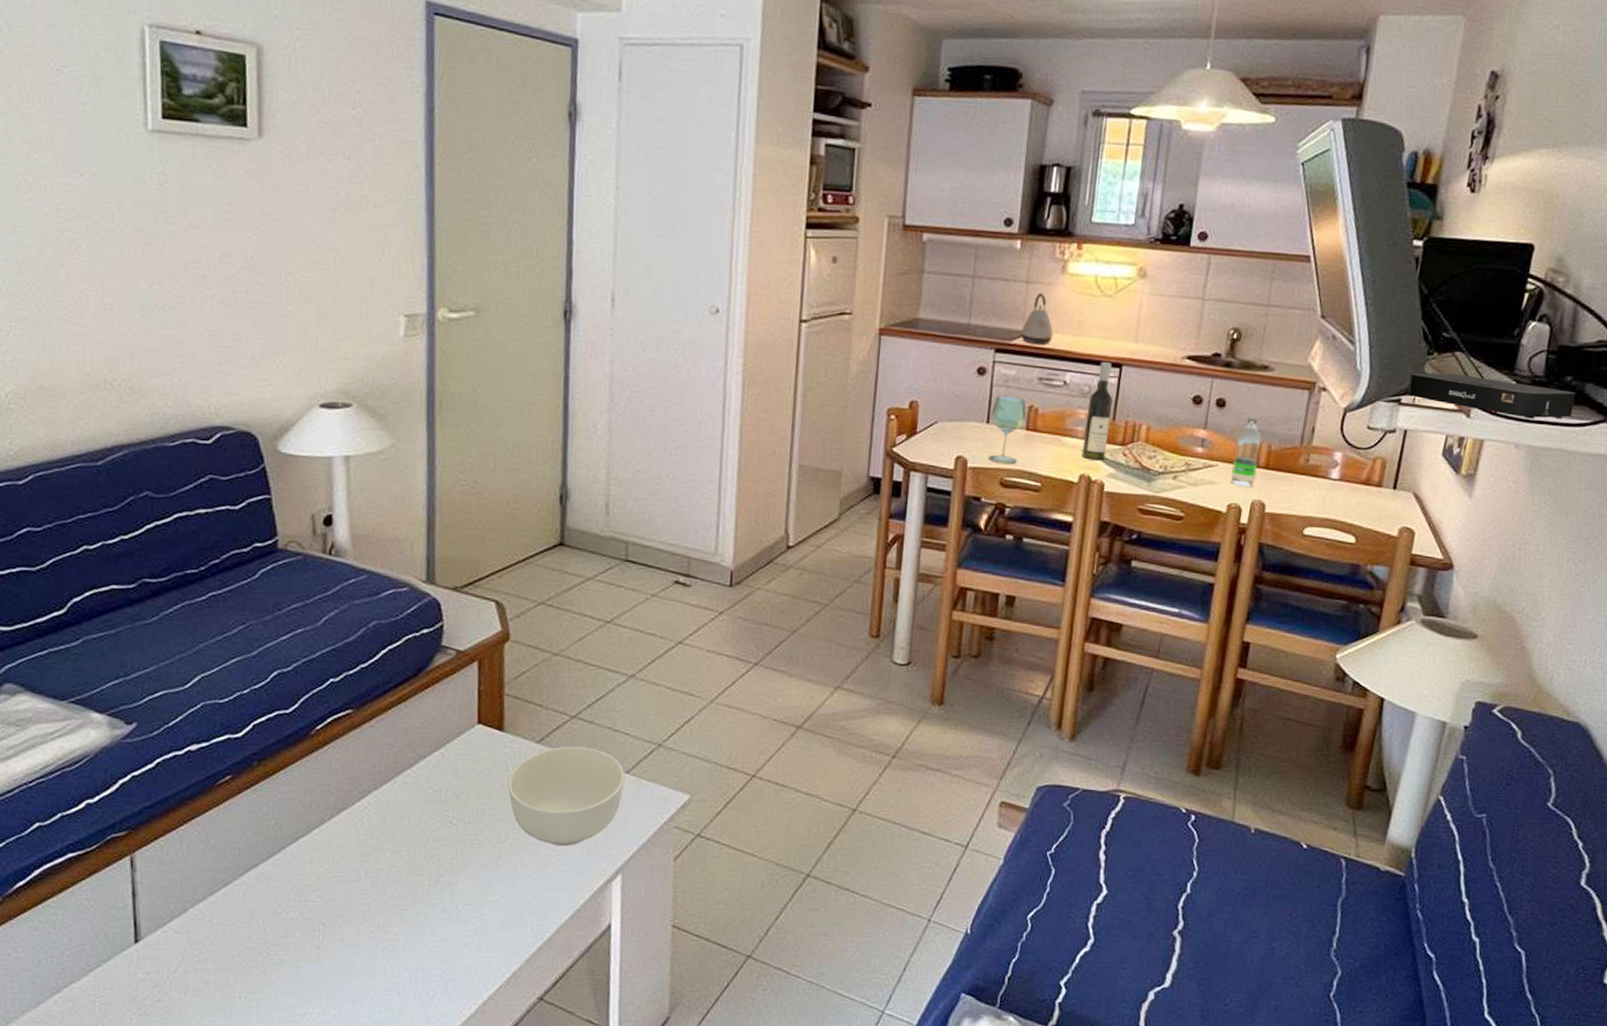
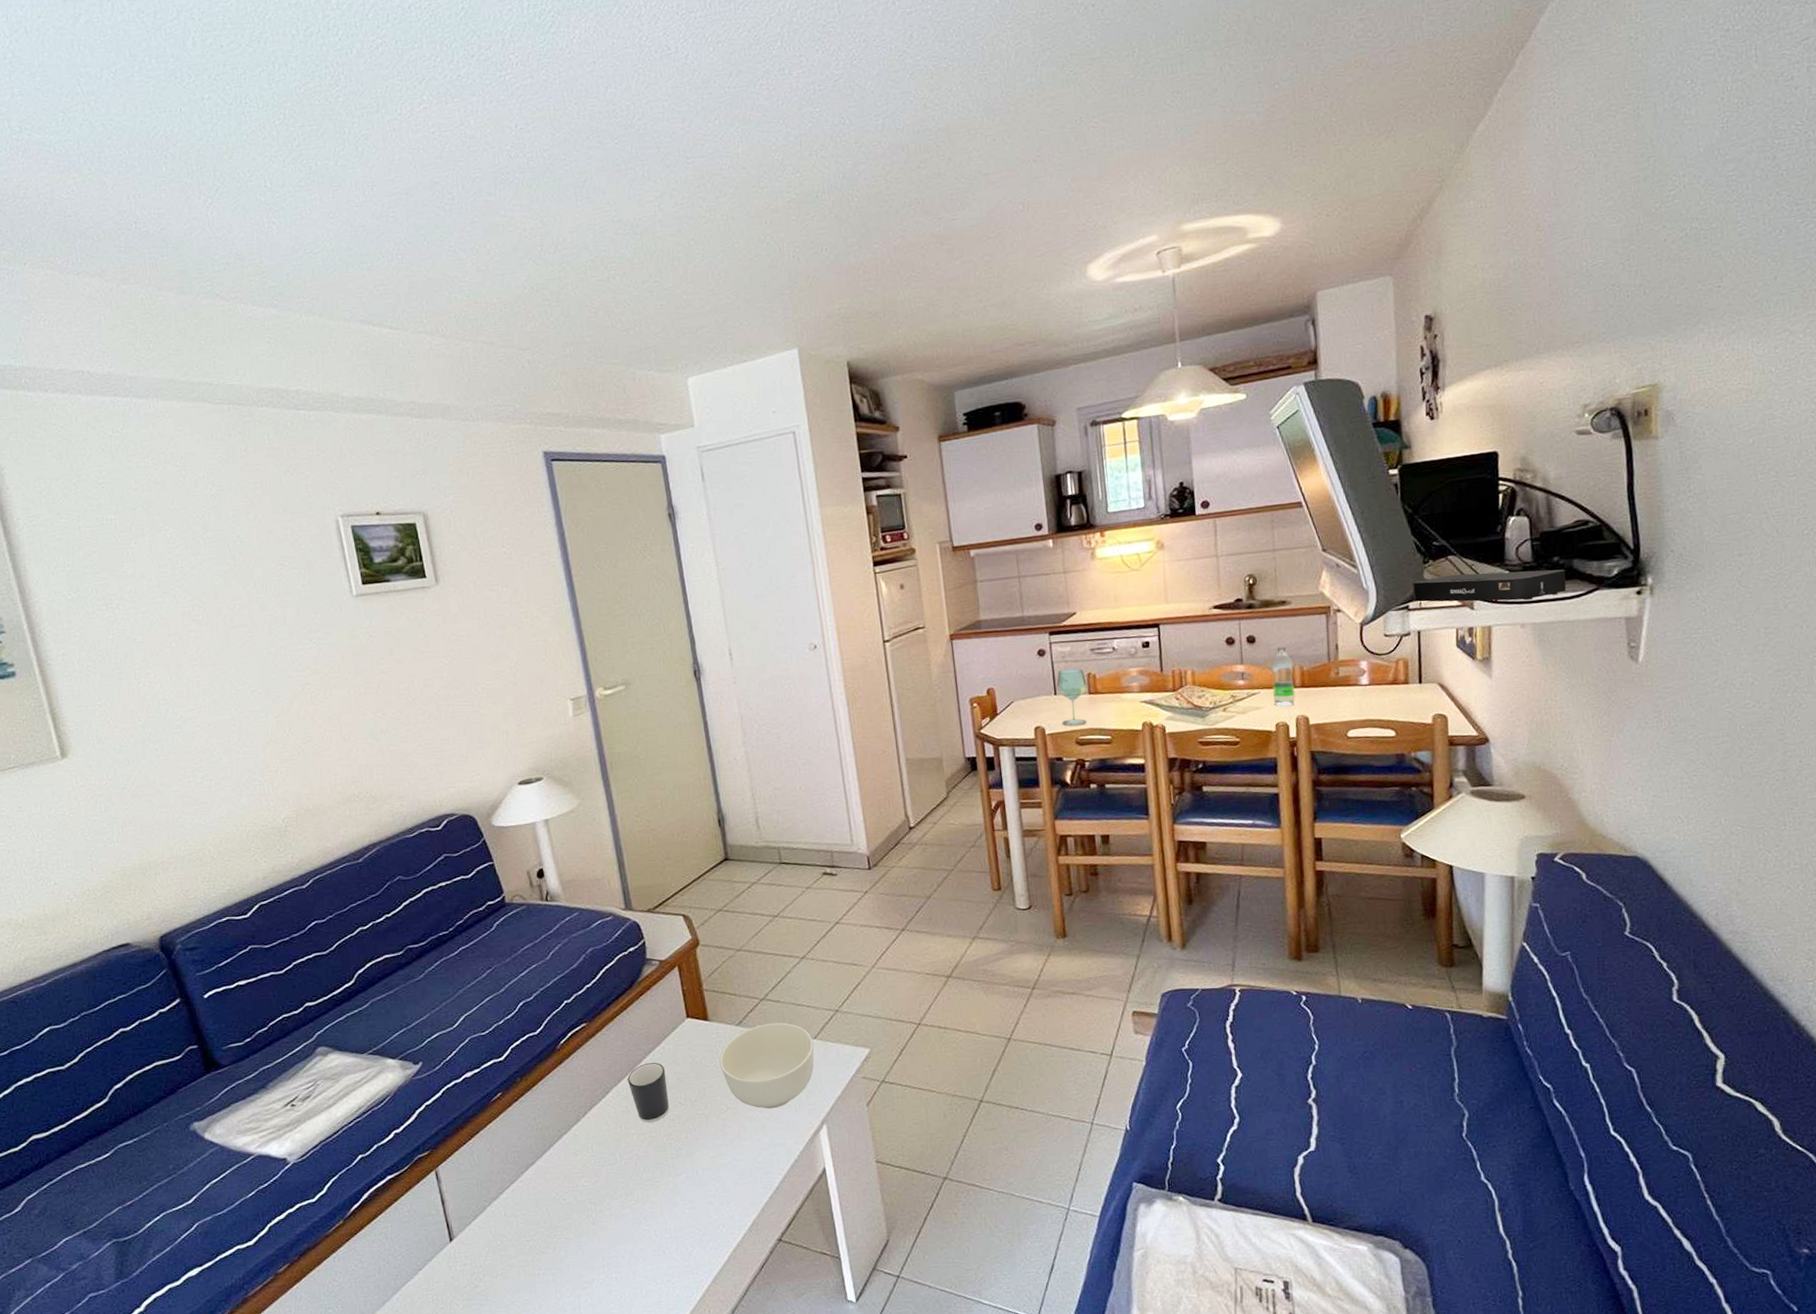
mug: none [391,769,440,840] -> present [628,1062,669,1123]
kettle: present [1021,292,1054,345] -> none [1068,578,1096,622]
bottle: present [1081,362,1113,461] -> none [1137,625,1161,709]

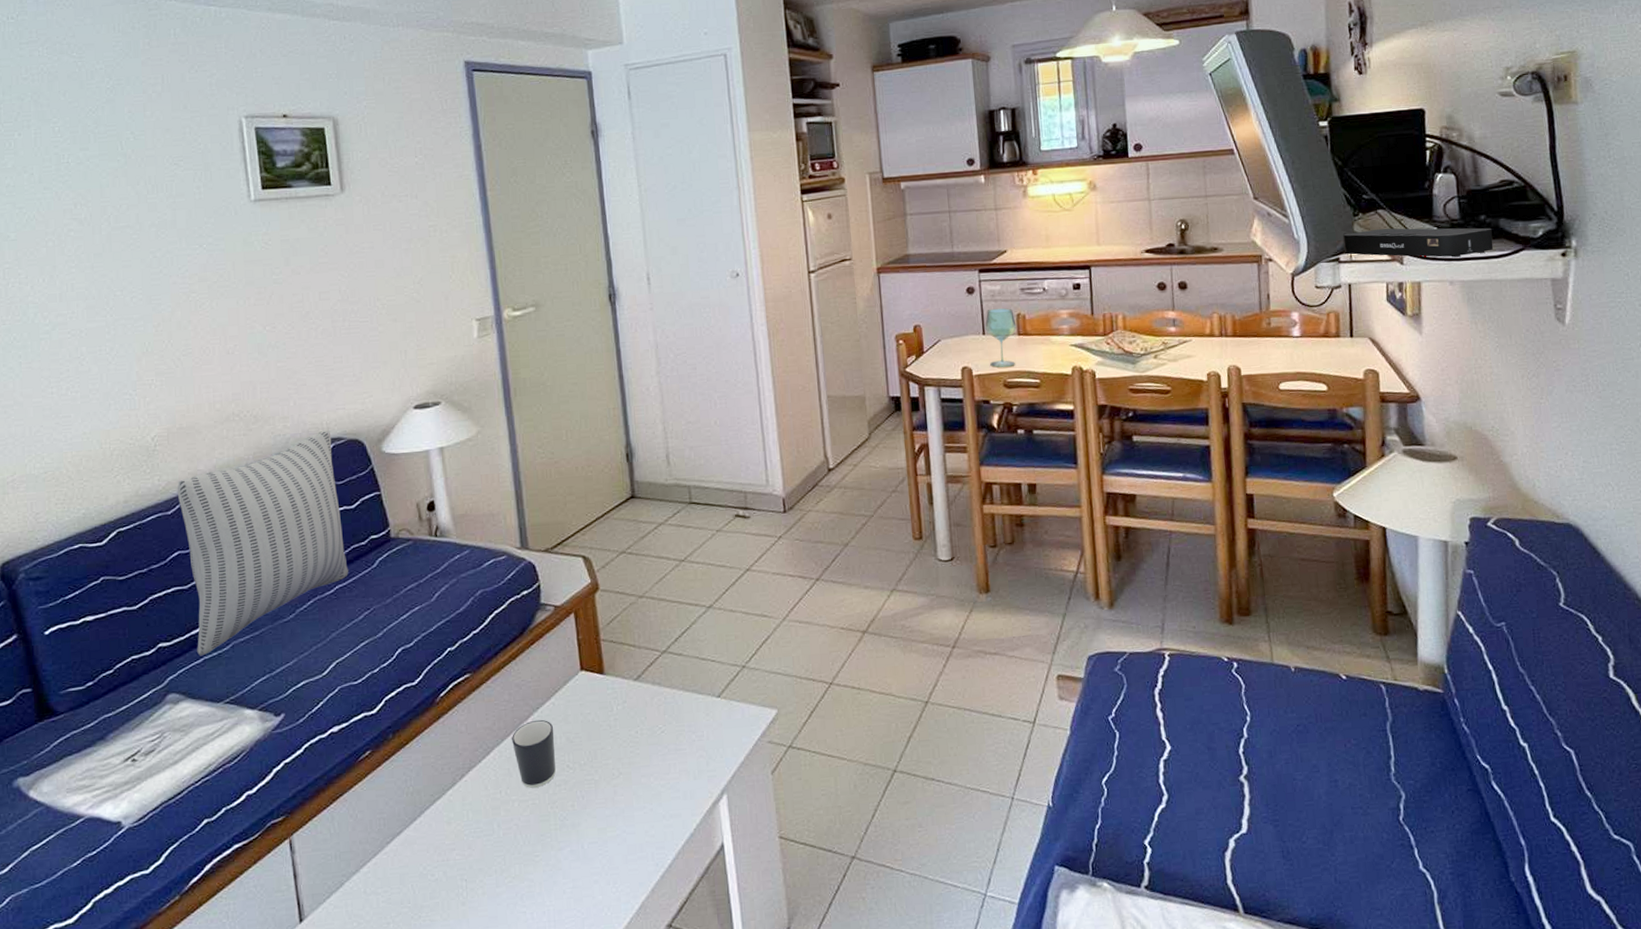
pillow: none [309,806,470,1014] -> present [177,429,349,657]
bowl: present [719,1022,814,1109] -> none [613,678,717,775]
bottle: present [1271,646,1295,708] -> none [1203,294,1227,357]

